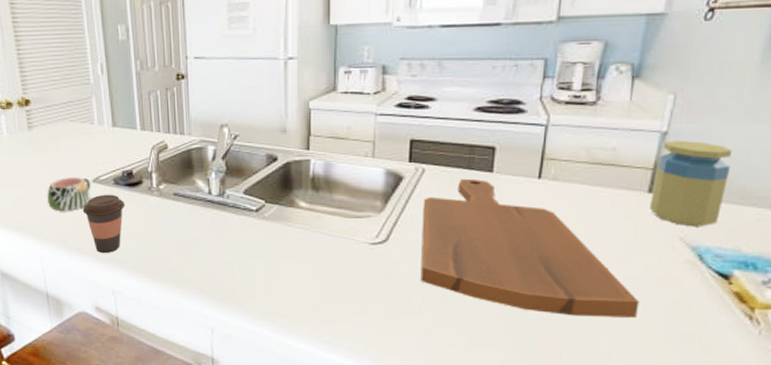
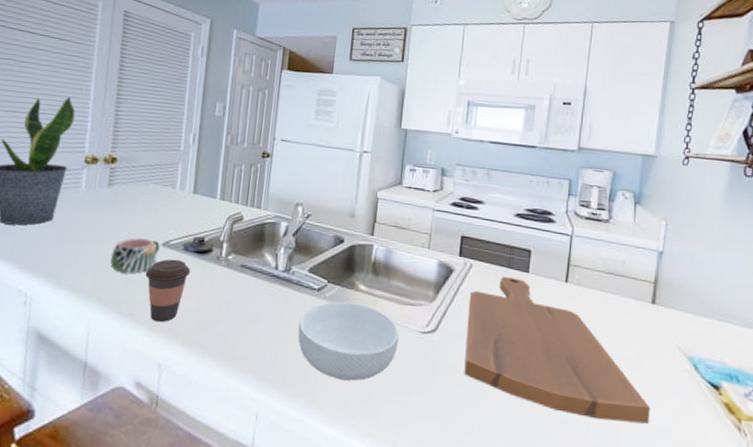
cereal bowl: none [241,221,346,294] -> present [298,301,399,381]
jar: present [650,140,733,227] -> none [654,259,712,339]

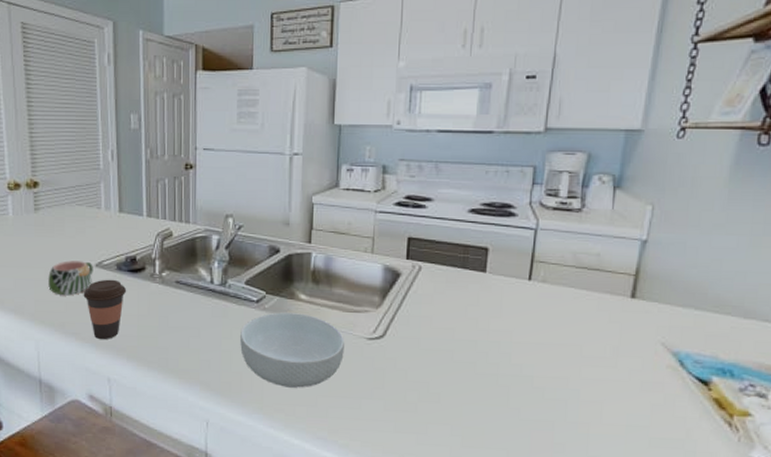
cutting board: present [464,276,651,424] -> none [416,277,626,422]

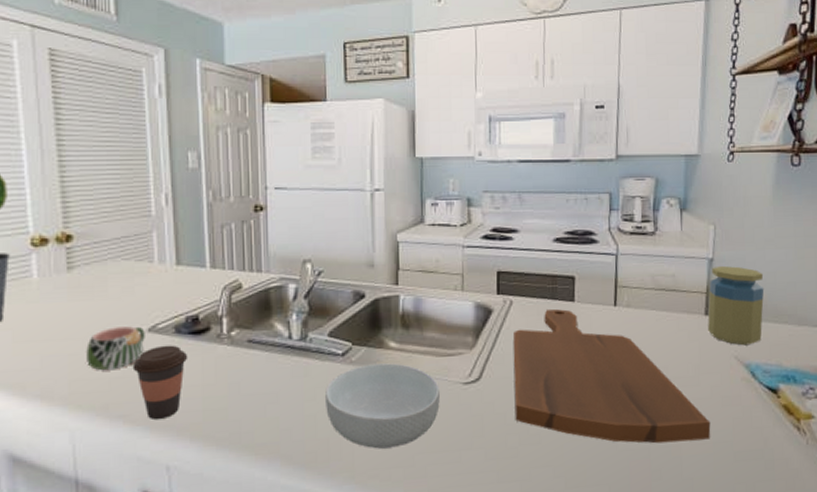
cutting board: none [416,277,626,422] -> present [512,308,711,444]
jar: none [633,248,707,333] -> present [708,265,764,346]

